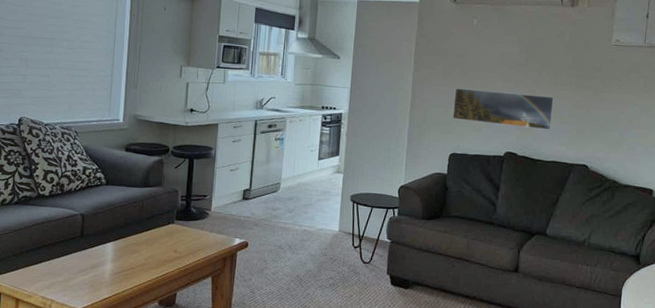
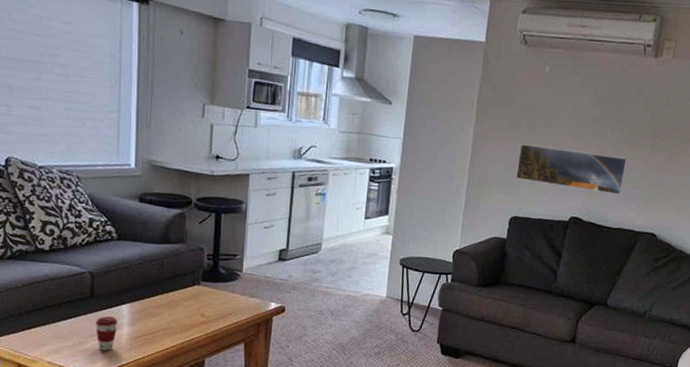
coffee cup: none [83,254,103,285] -> present [95,316,119,351]

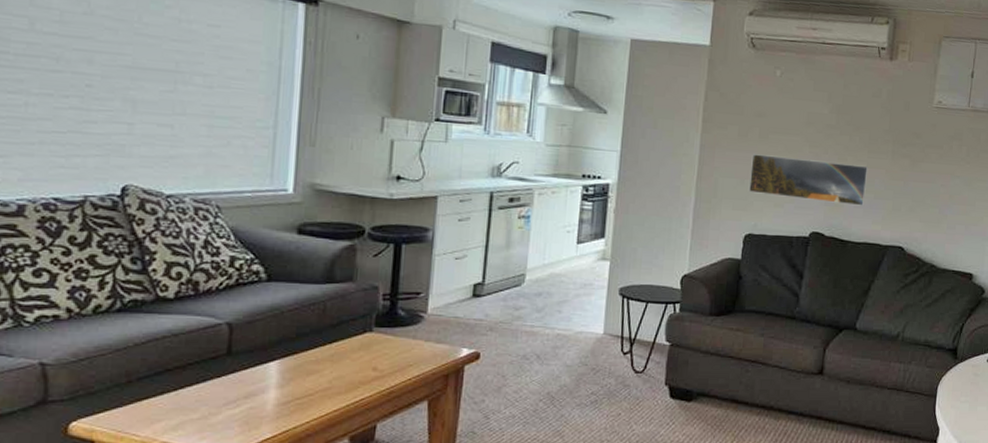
coffee cup: present [95,316,119,351] -> none [232,378,264,422]

